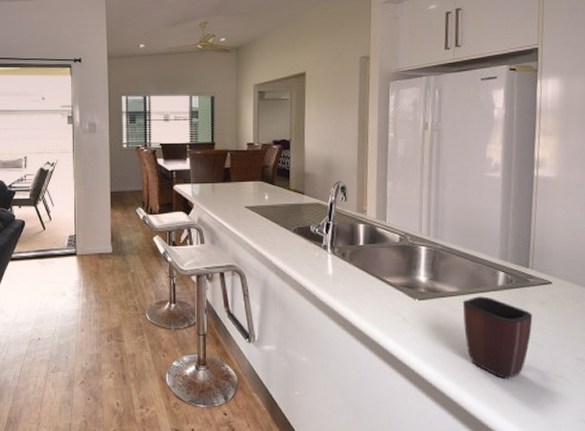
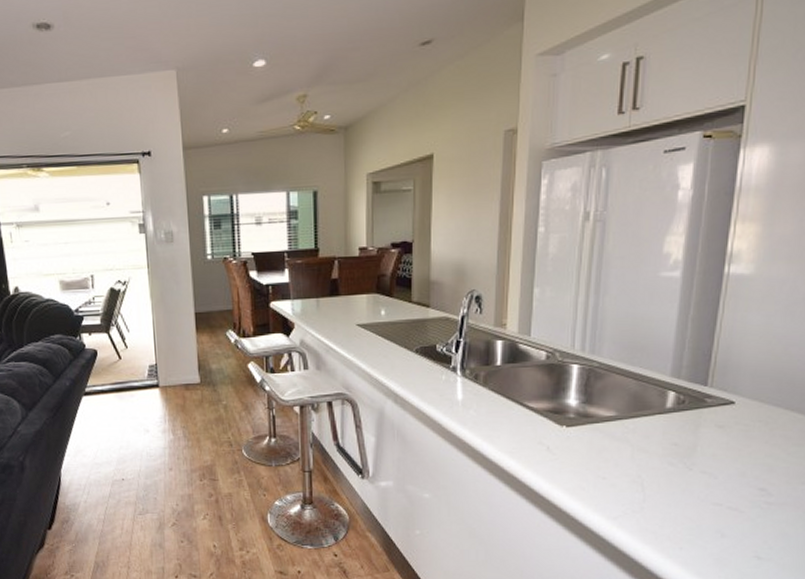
mug: present [462,296,533,379] -> none [620,420,707,513]

